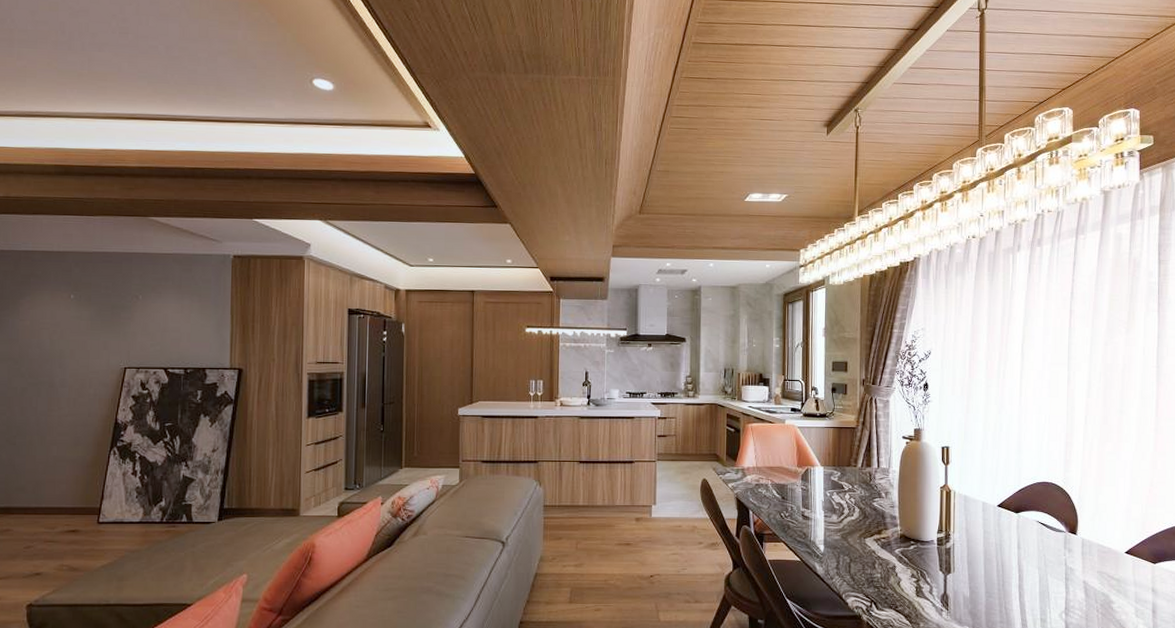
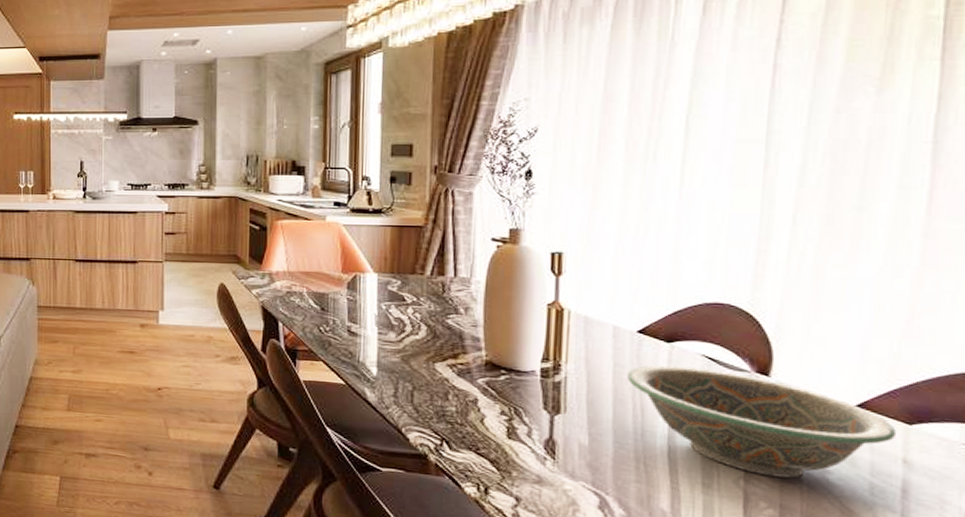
decorative bowl: none [993,531,1147,609] -> present [628,365,896,479]

